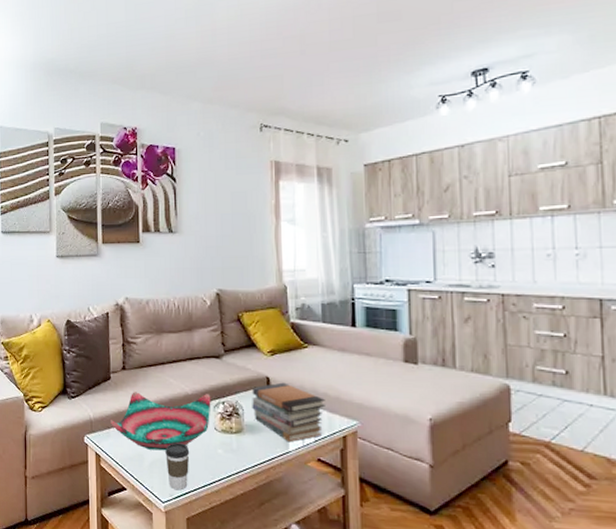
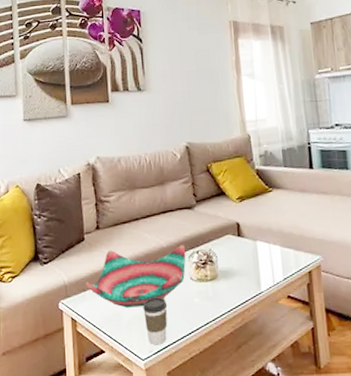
book stack: present [252,382,325,443] -> none [223,226,291,283]

